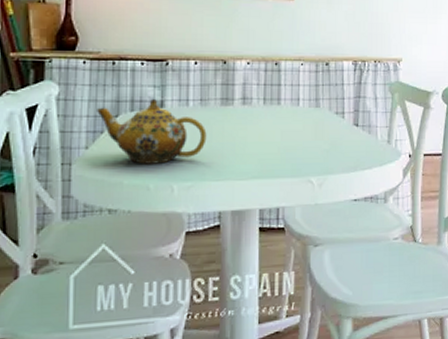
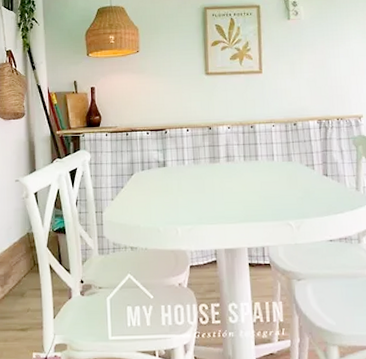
teapot: present [97,99,207,164] -> none [118,160,201,212]

